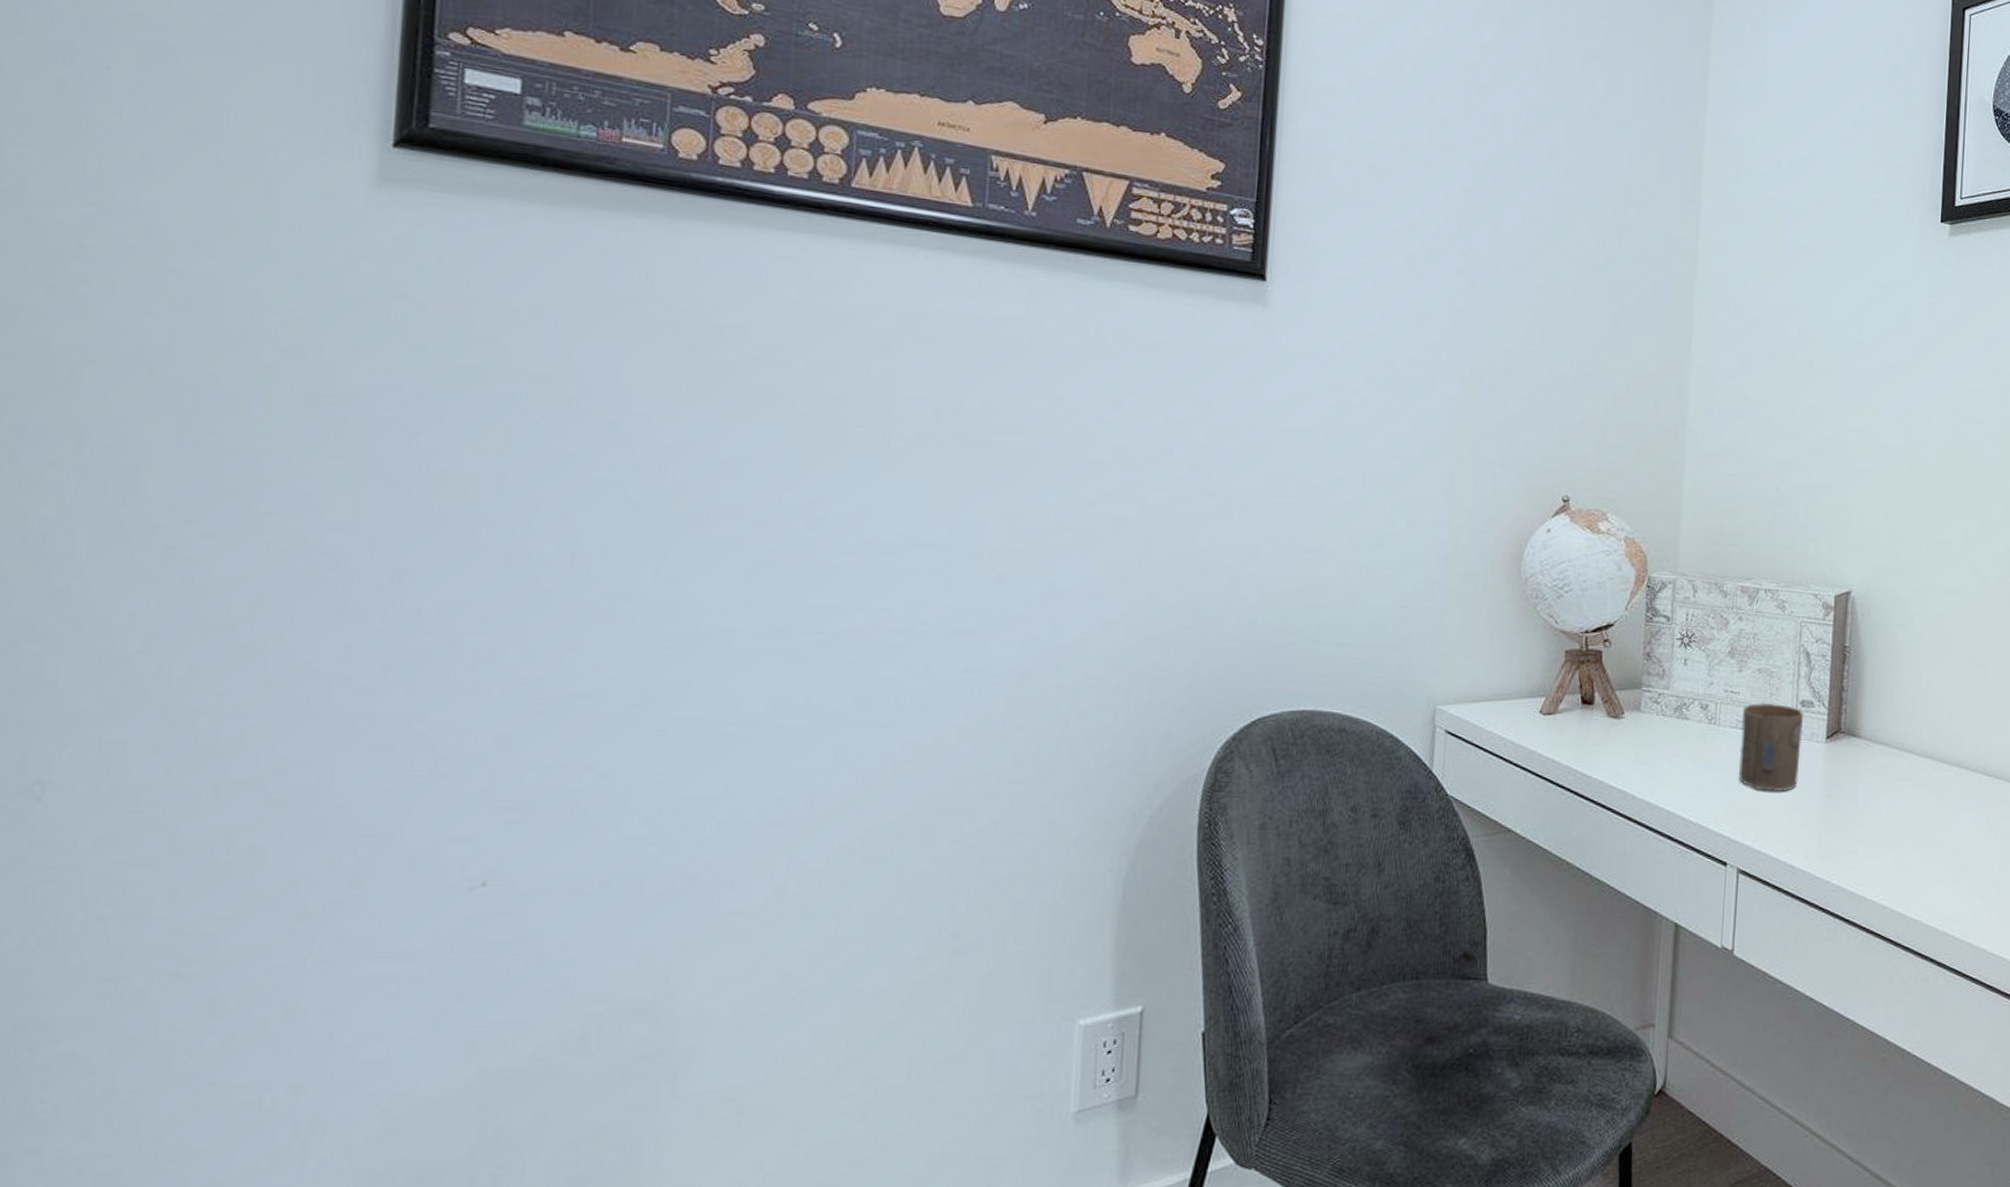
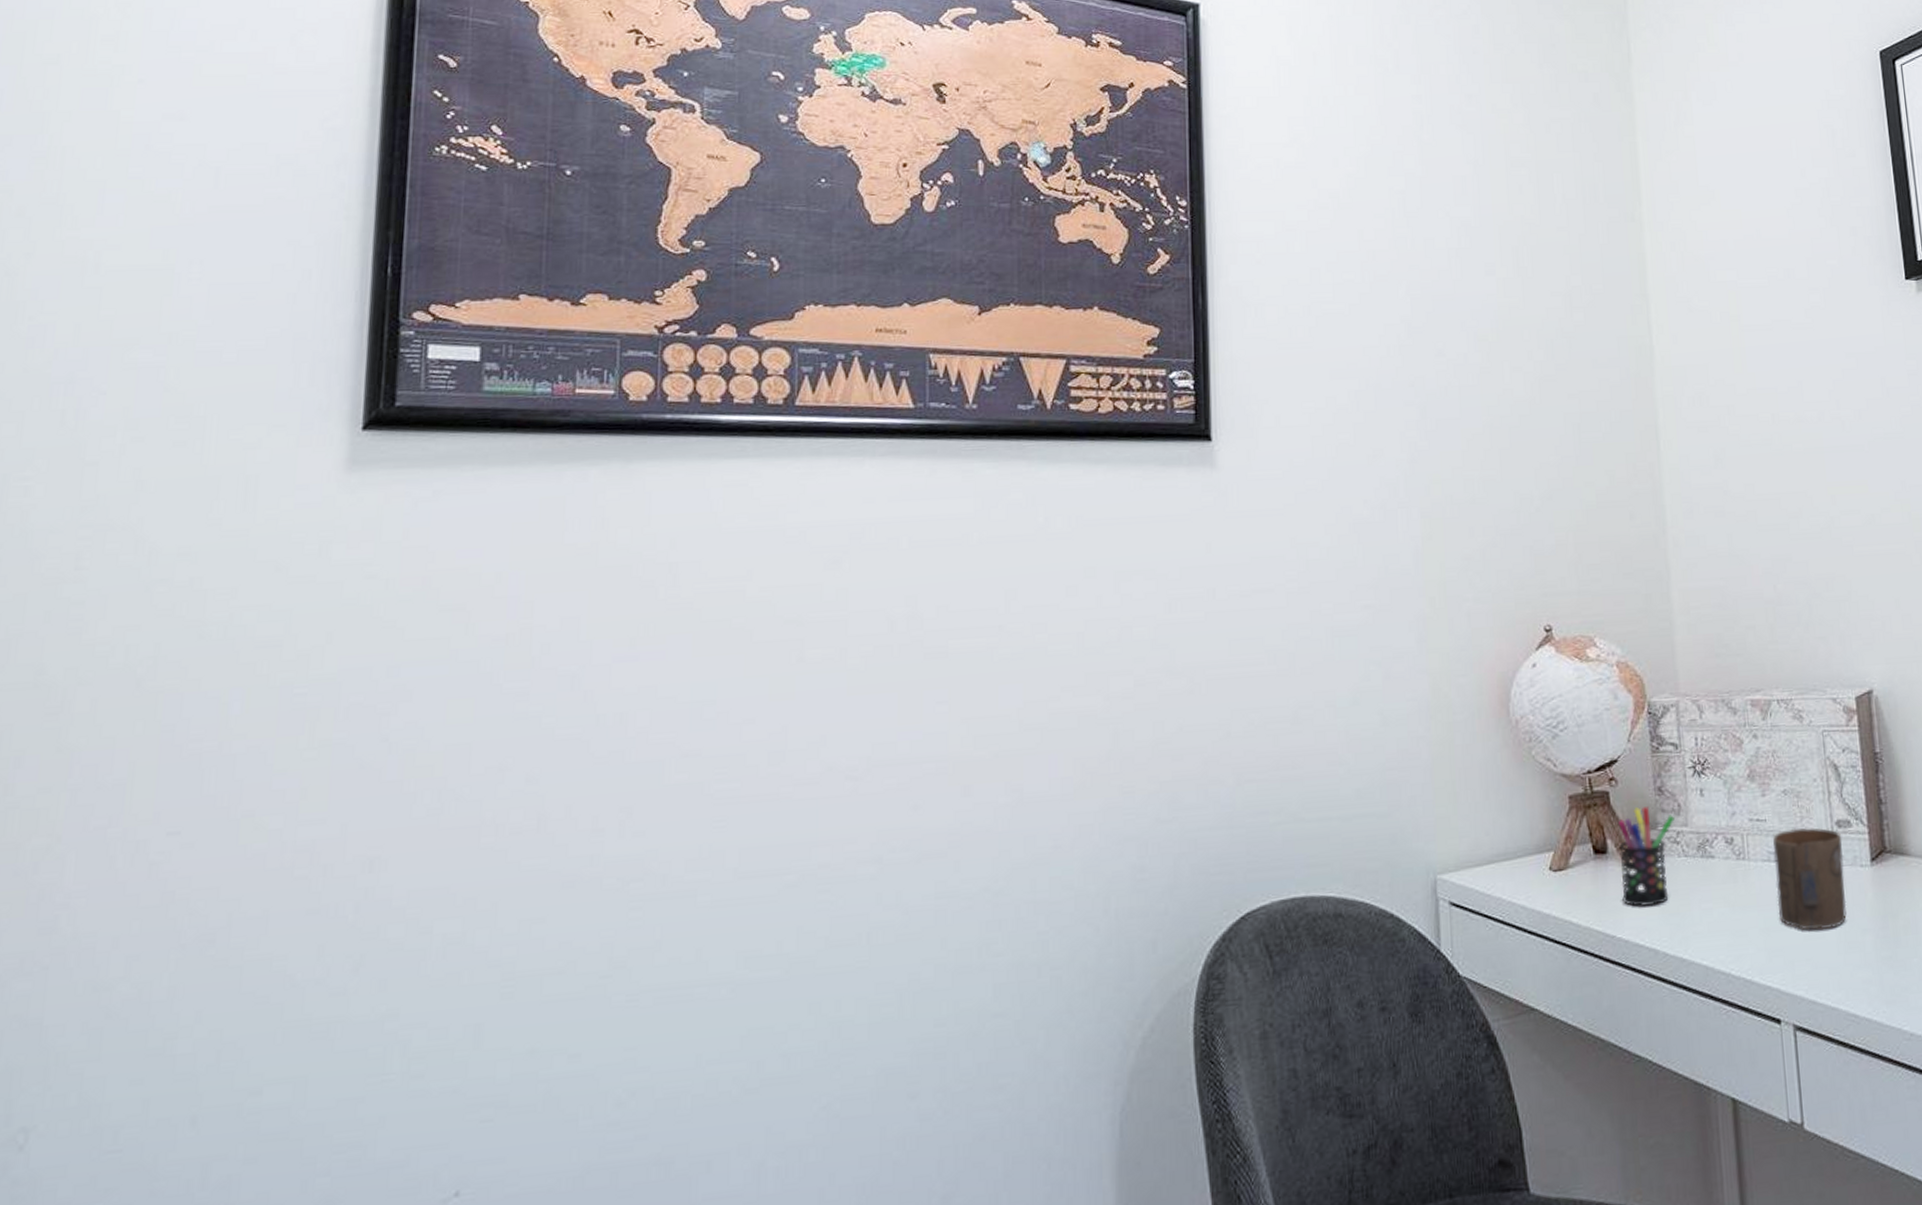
pen holder: none [1602,668,1658,755] -> present [1619,807,1674,907]

